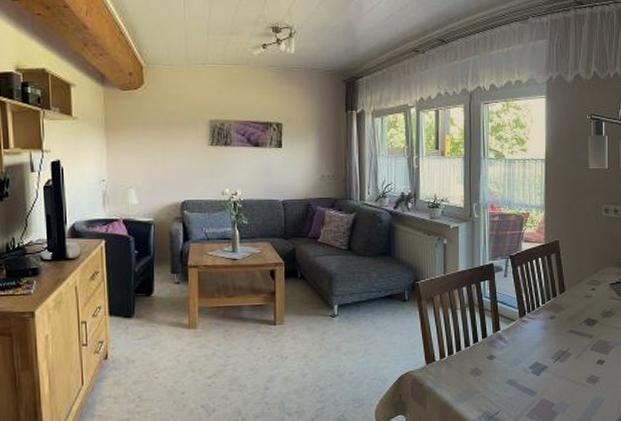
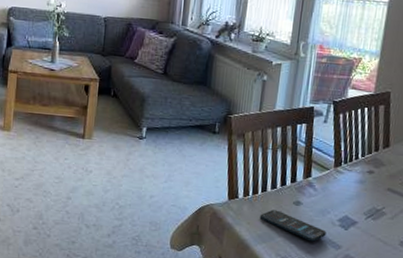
smartphone: none [458,367,521,392] -> present [259,209,327,242]

